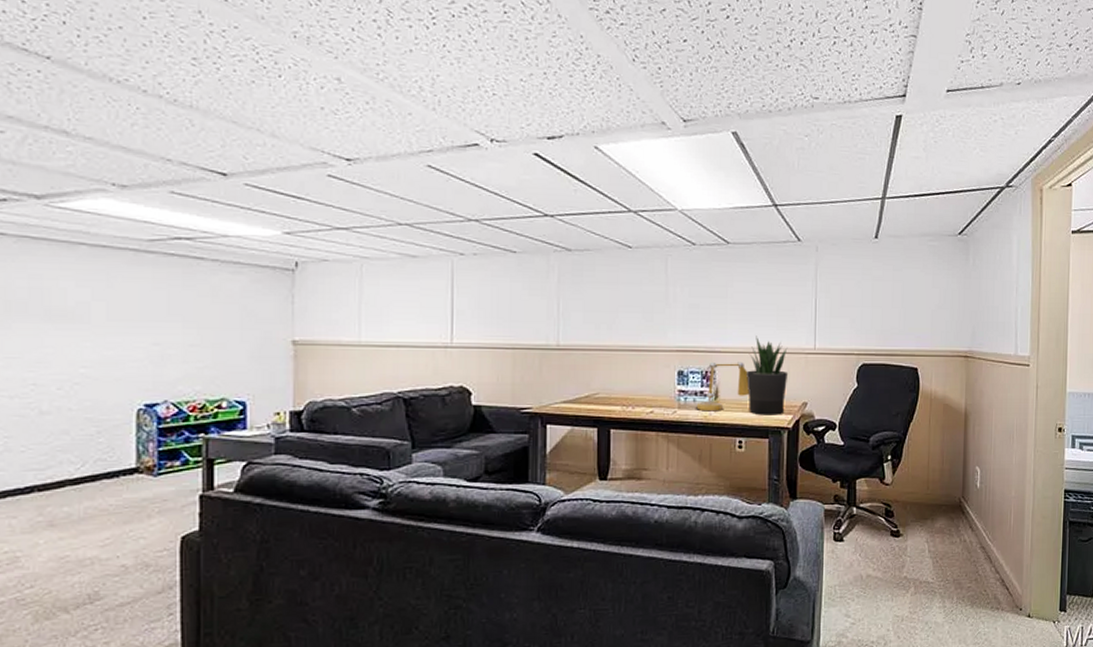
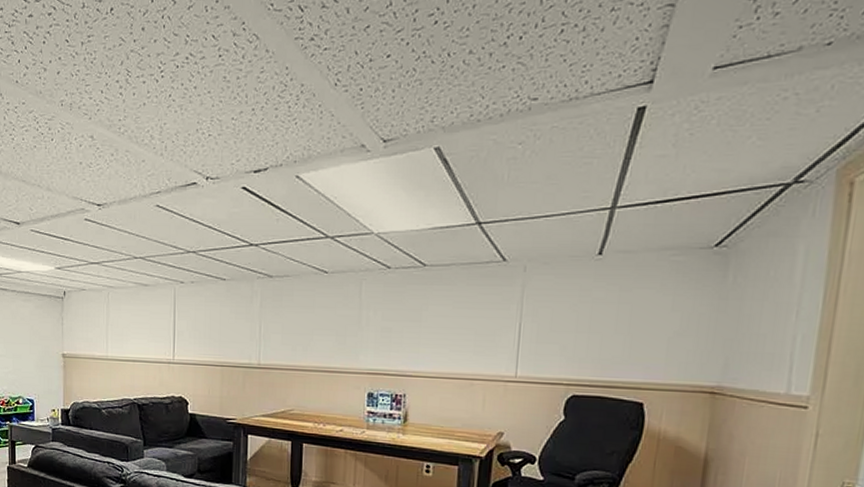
table lamp: present [695,362,749,412] -> none [383,386,440,435]
planter: present [747,335,789,415] -> none [437,361,485,443]

